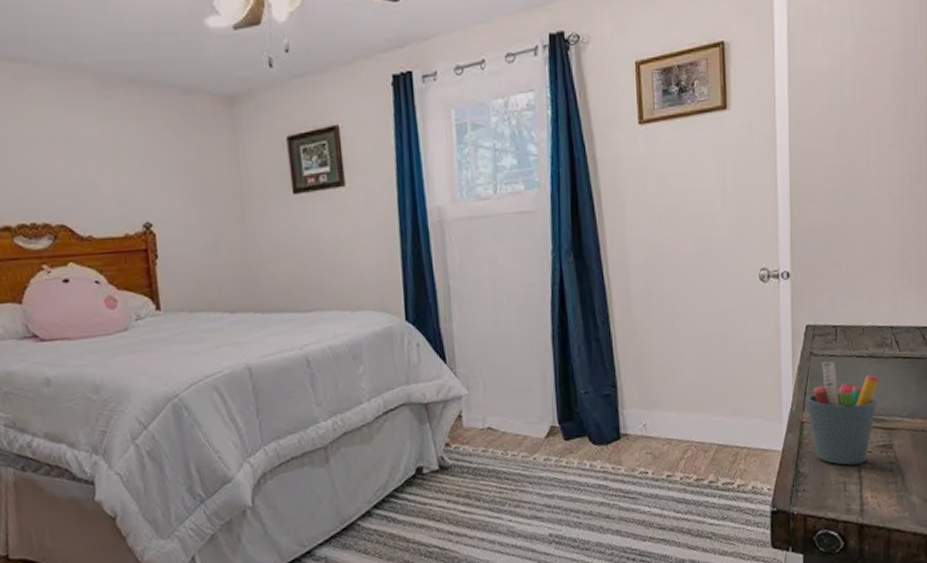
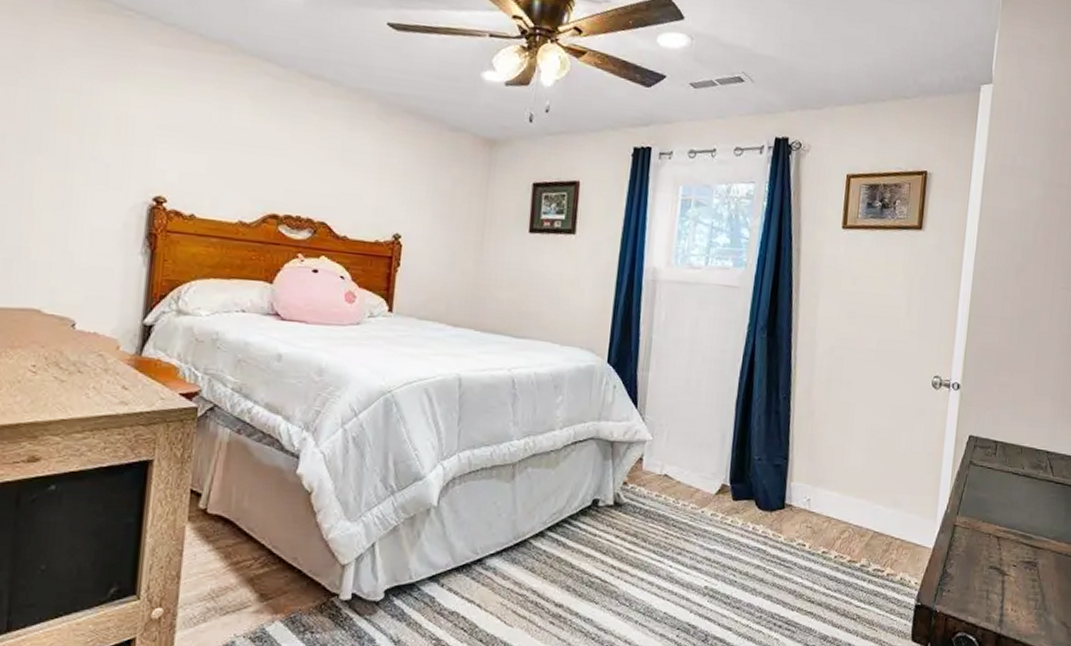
pen holder: present [804,361,880,465] -> none [959,472,1032,576]

